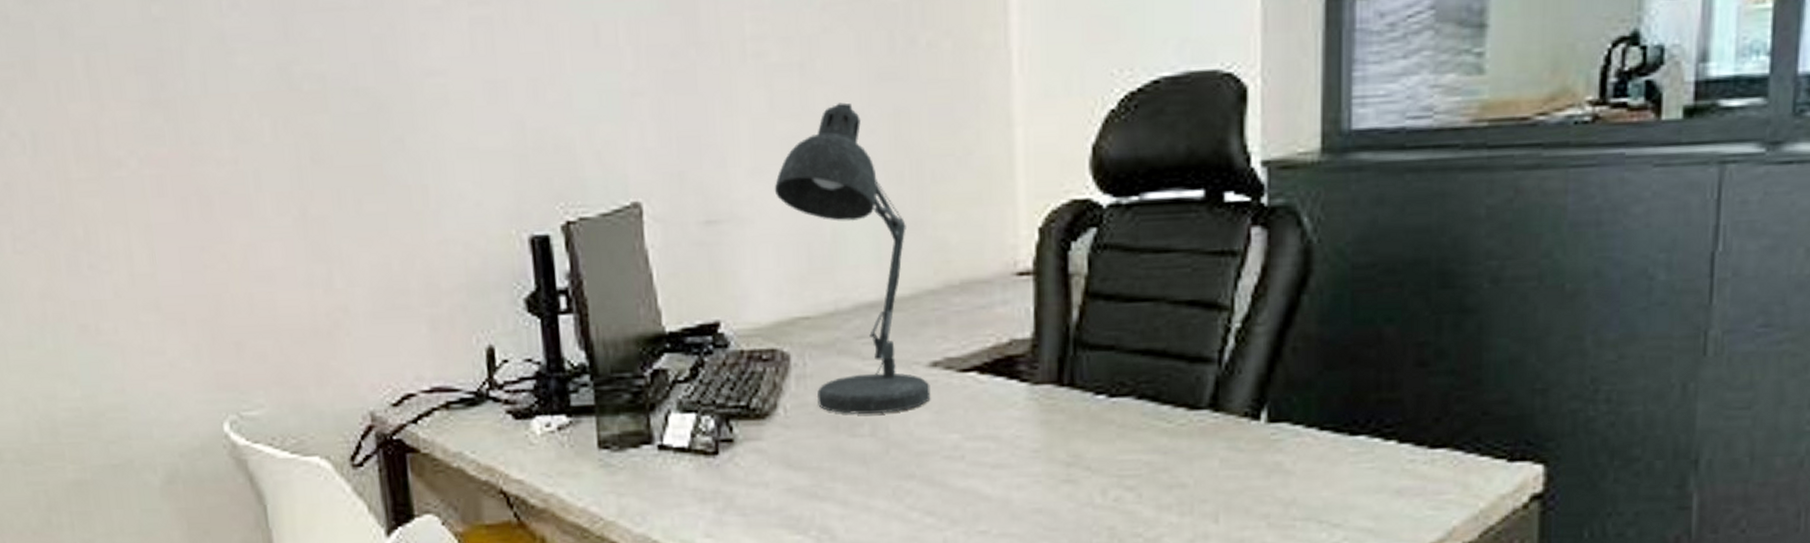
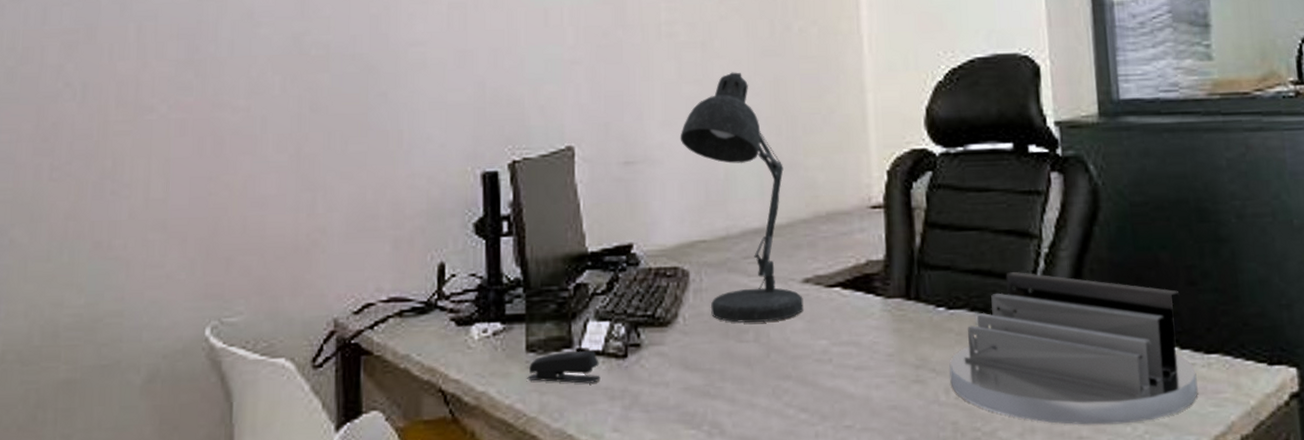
stapler: none [600,446,688,484] -> present [526,350,601,384]
desk organizer: none [1108,352,1415,531] -> present [949,272,1198,425]

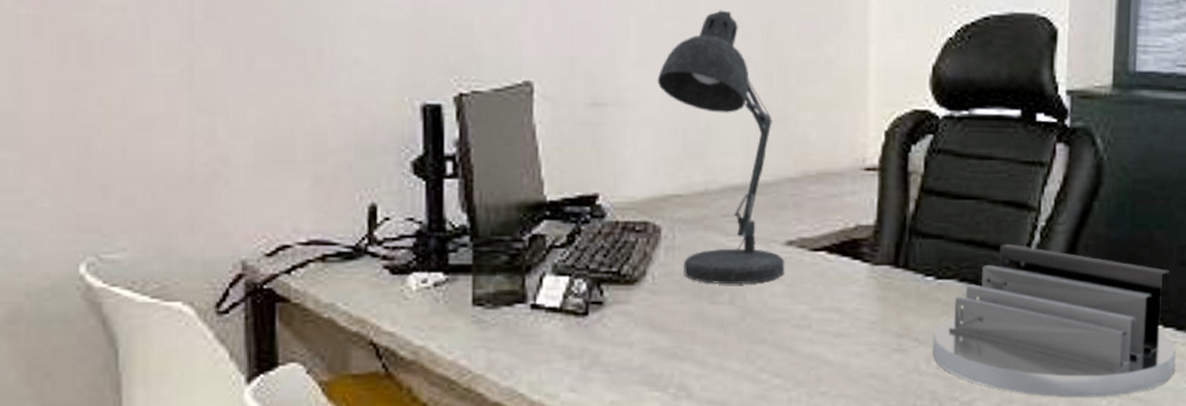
stapler: present [526,350,601,384] -> none [472,306,557,341]

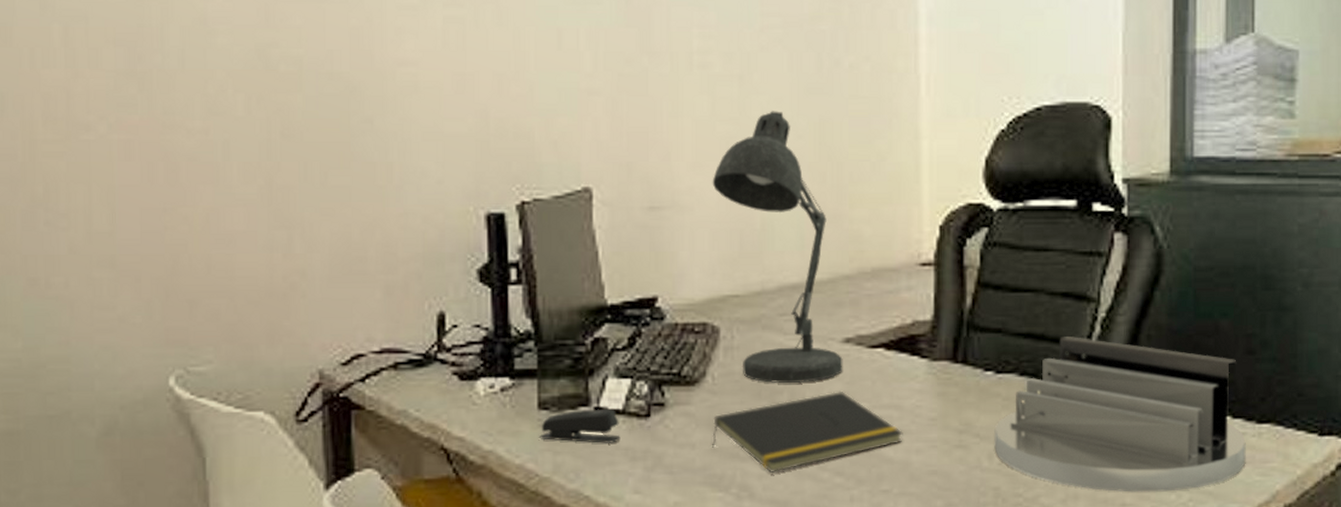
stapler: none [472,306,557,341] -> present [538,409,621,443]
notepad: none [651,293,843,374] -> present [712,391,903,474]

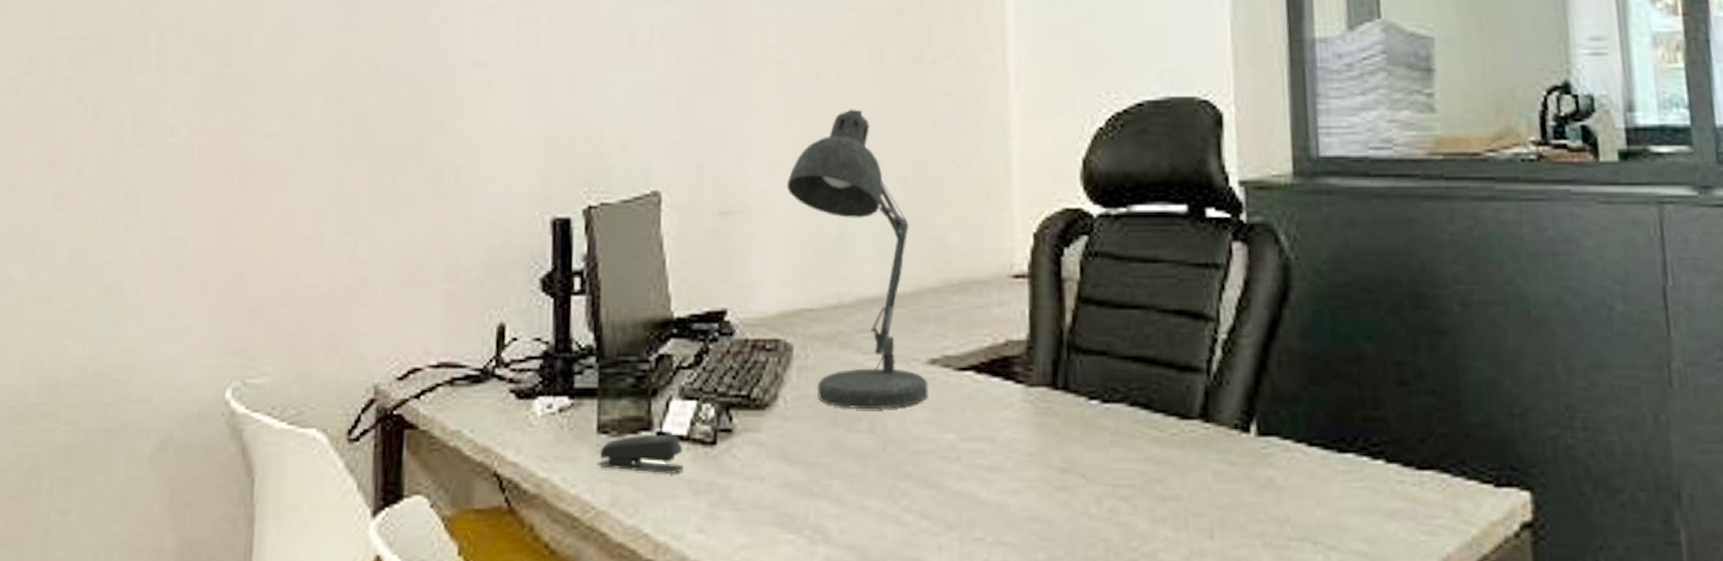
notepad: present [712,391,903,474] -> none [783,419,997,514]
desk organizer: present [994,337,1246,492] -> none [1102,361,1407,551]

